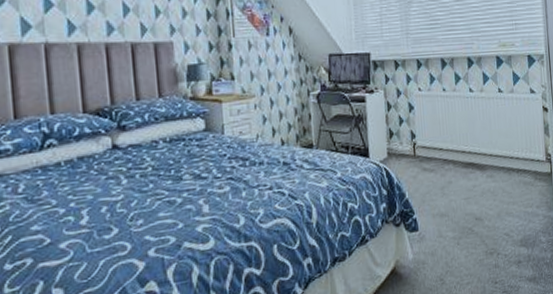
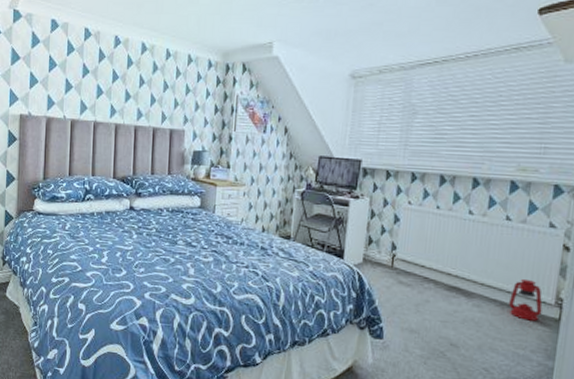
lantern: none [513,142,538,180] -> present [509,278,543,321]

